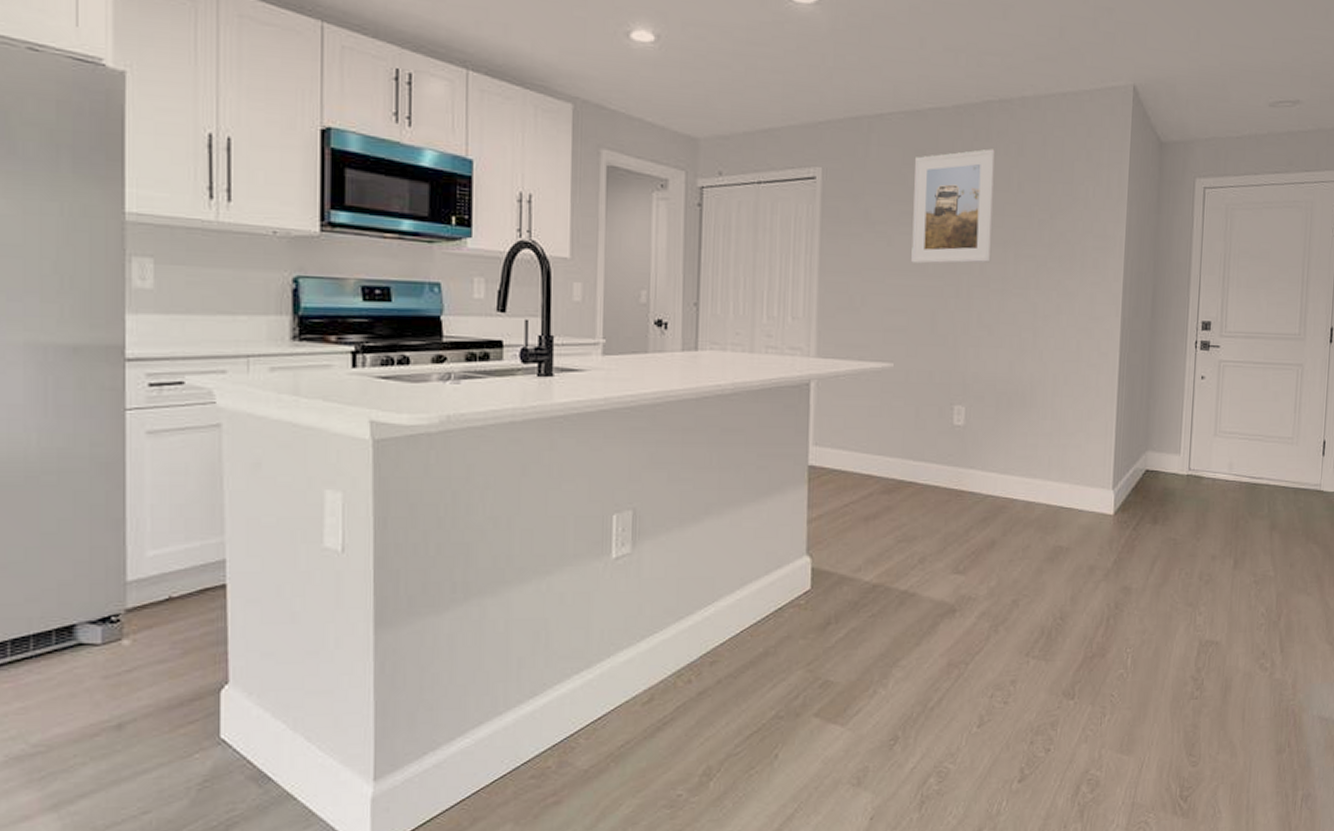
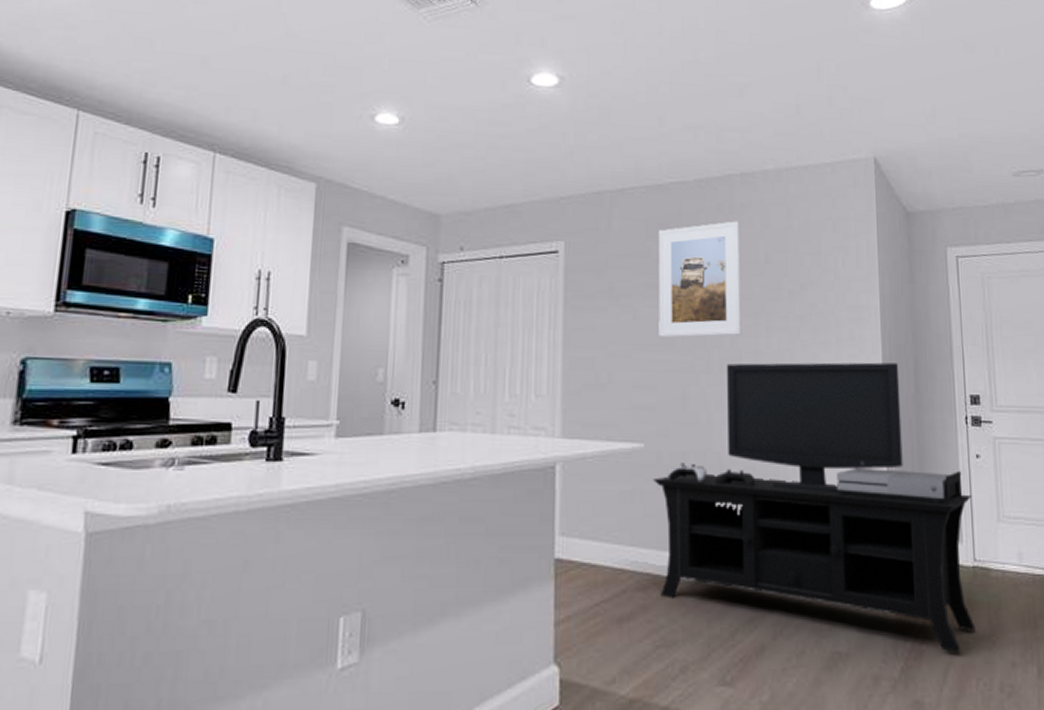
media console: none [900,289,1193,548] -> present [652,362,976,653]

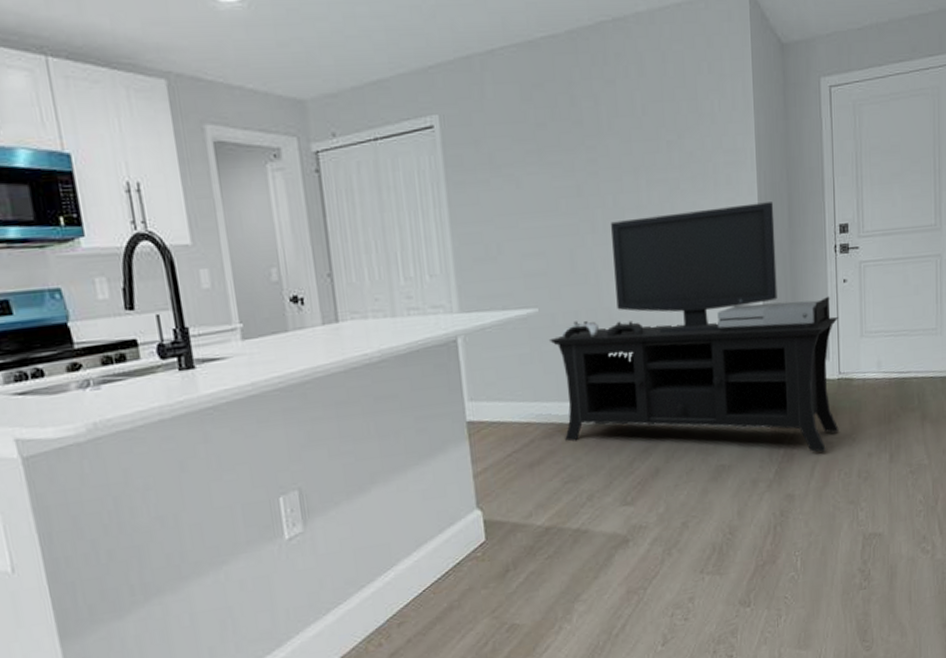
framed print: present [659,221,742,338] -> none [534,72,623,204]

